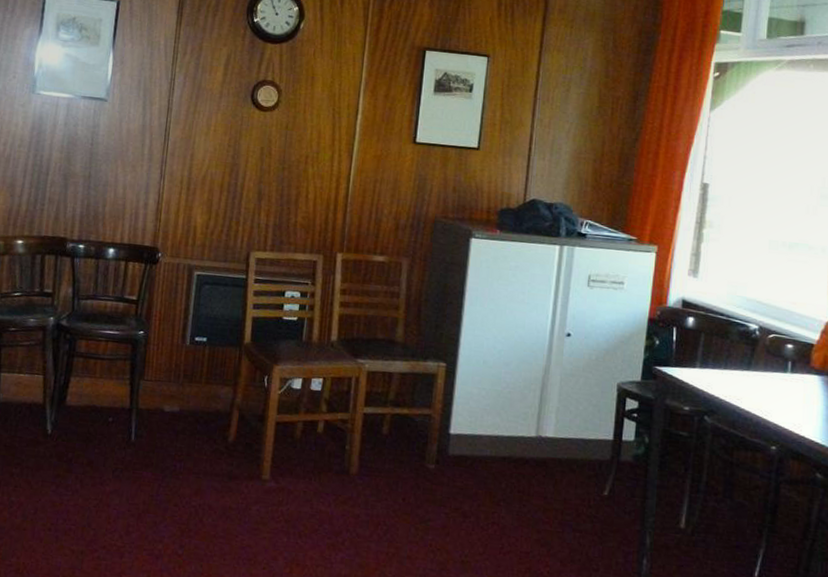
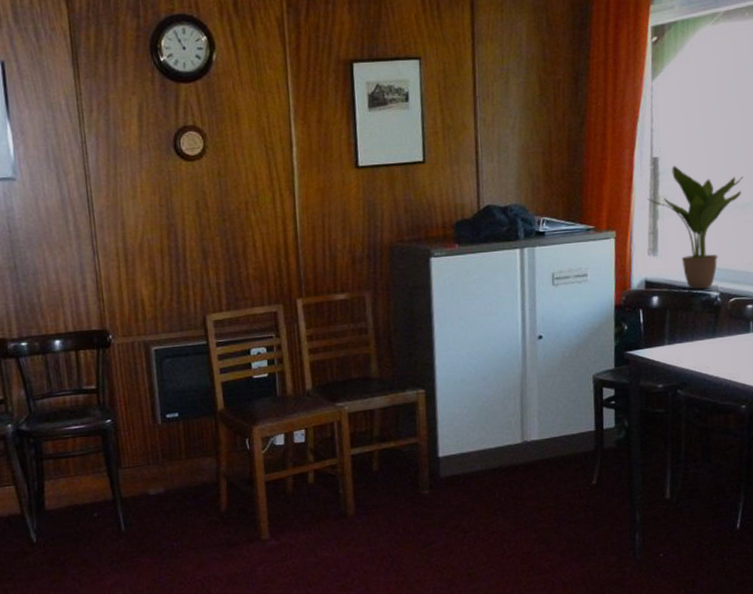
potted plant: none [693,195,795,320] -> present [647,166,744,290]

